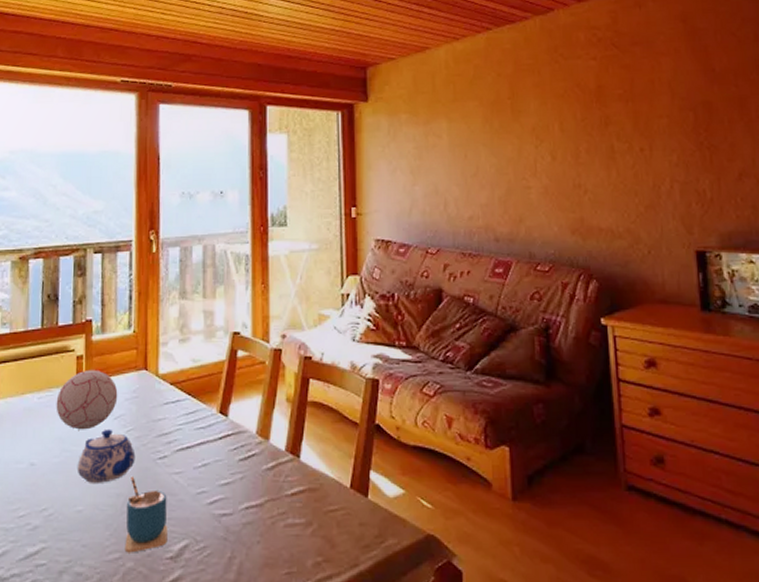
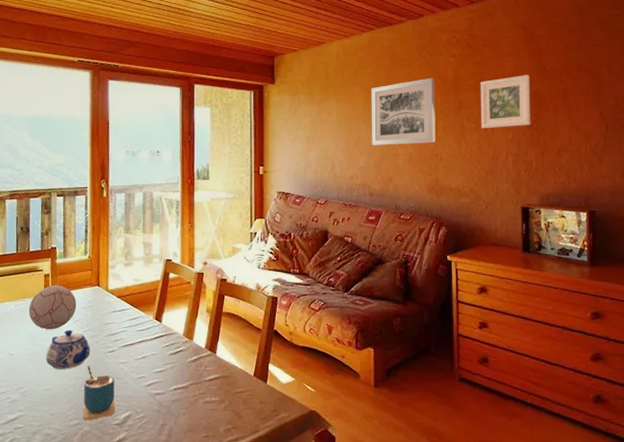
wall art: none [491,86,577,176] -> present [371,77,435,145]
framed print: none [631,79,701,150] -> present [480,75,531,129]

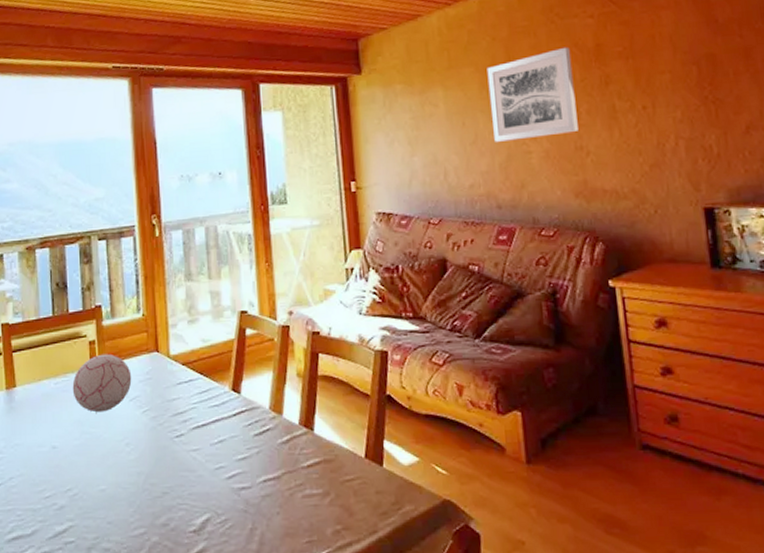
teapot: present [45,329,91,369] -> none [97,410,153,463]
cup: present [82,364,115,420] -> none [148,454,190,528]
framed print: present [480,75,531,129] -> none [631,32,706,108]

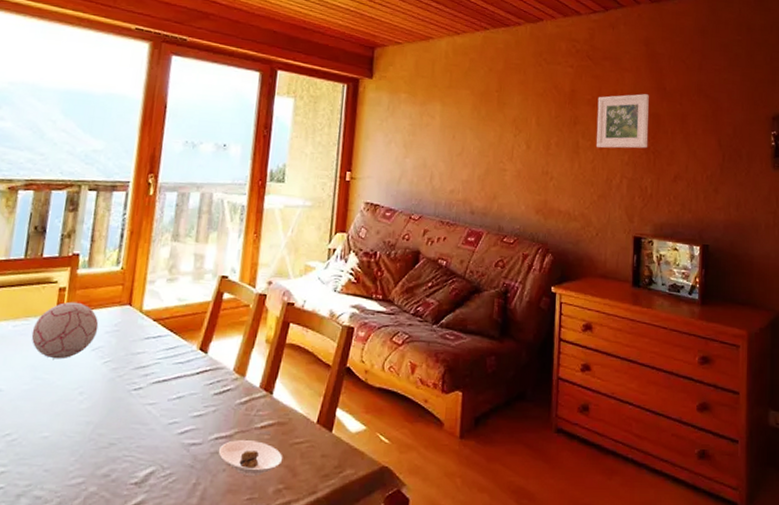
saucer: none [270,481,336,517] -> present [219,440,283,476]
wall art: present [487,47,578,142] -> none [477,87,551,159]
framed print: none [631,32,706,108] -> present [596,94,649,149]

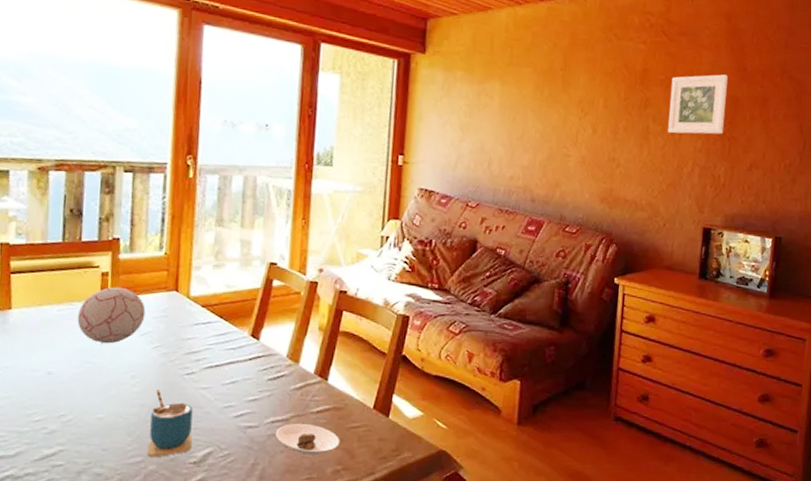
cup: none [88,405,138,478] -> present [147,388,193,458]

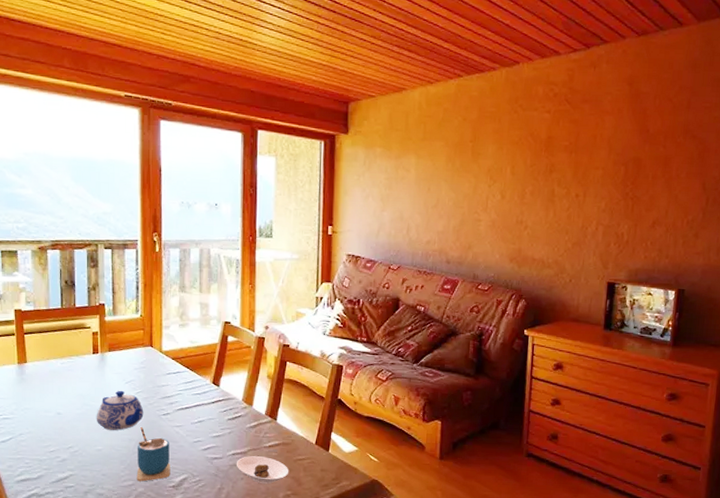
decorative ball: present [77,286,146,344] -> none [76,343,128,390]
teapot: none [99,344,162,394] -> present [96,390,144,431]
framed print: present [668,74,728,135] -> none [573,137,630,196]

